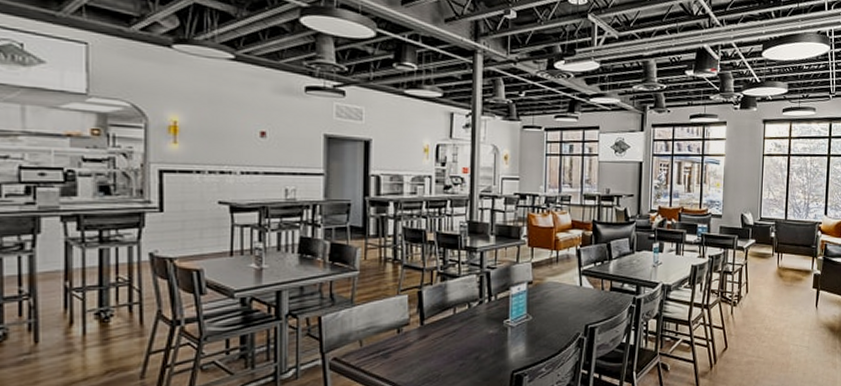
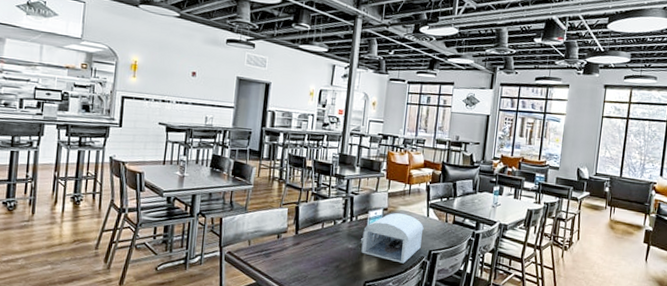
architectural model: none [505,286,577,344] -> present [361,213,424,264]

